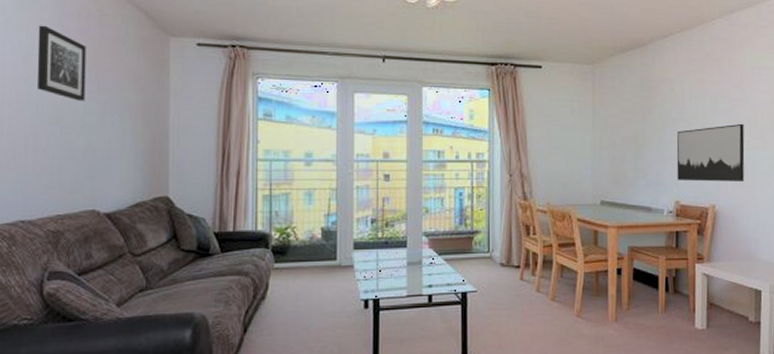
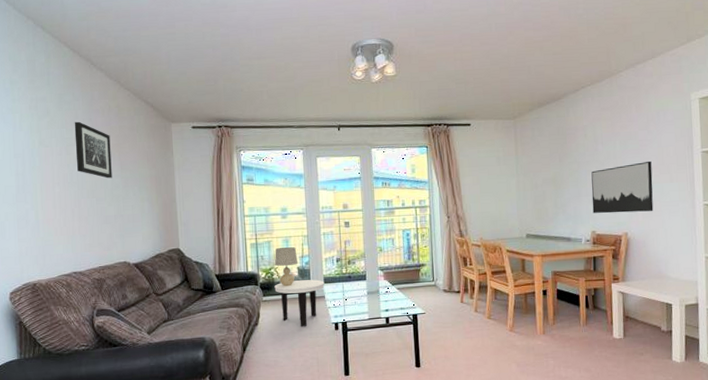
side table: none [290,243,354,304] -> present [274,279,325,328]
table lamp: none [292,202,322,252] -> present [274,247,298,287]

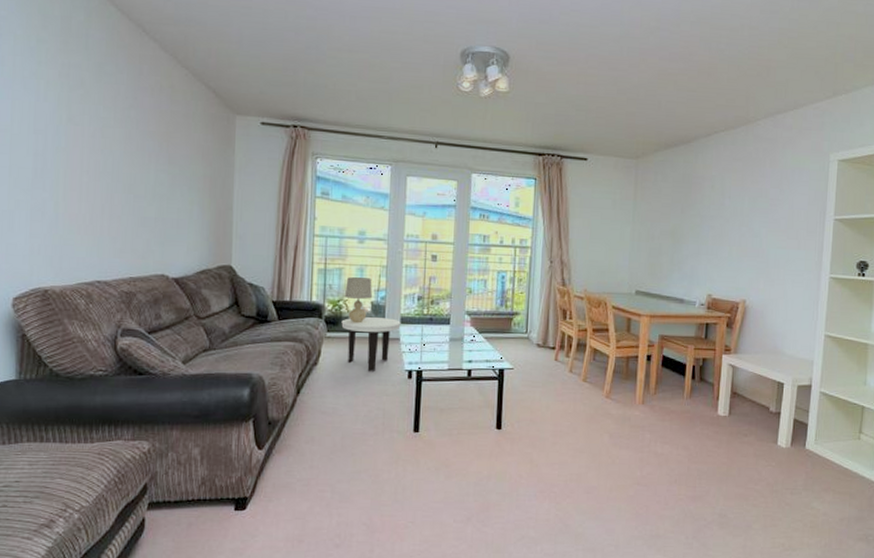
wall art: present [74,121,112,179] -> none [112,98,159,173]
wall art: present [591,160,654,214] -> none [711,223,780,279]

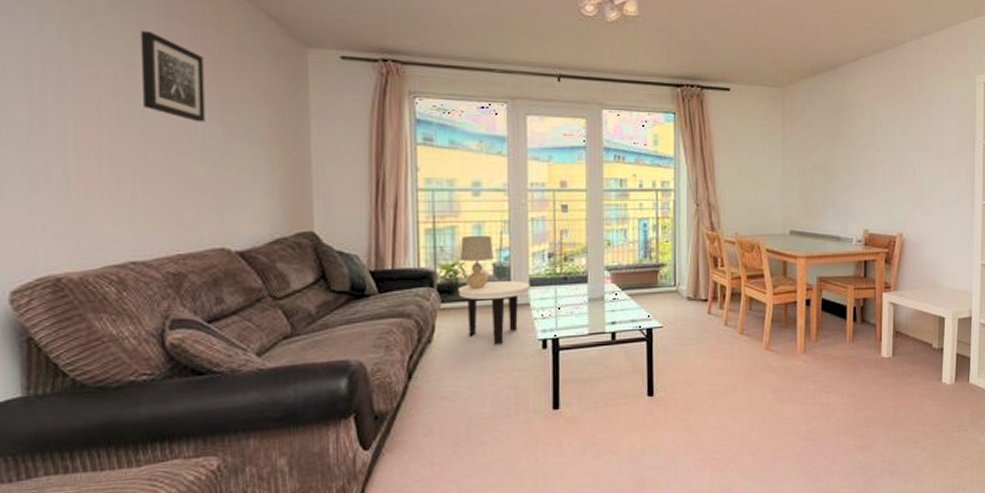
wall art: none [112,98,159,173] -> present [140,30,205,122]

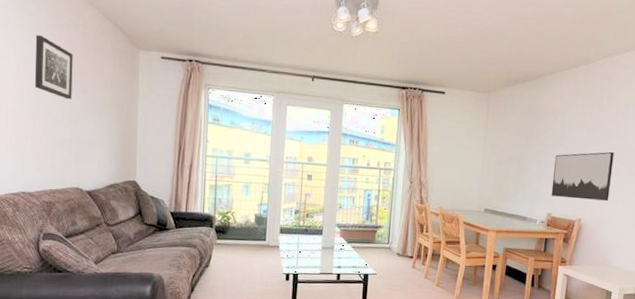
side table: present [458,280,530,346] -> none [229,226,280,274]
table lamp: present [459,236,493,290] -> none [232,193,256,233]
wall art: none [866,150,932,210] -> present [551,151,614,201]

